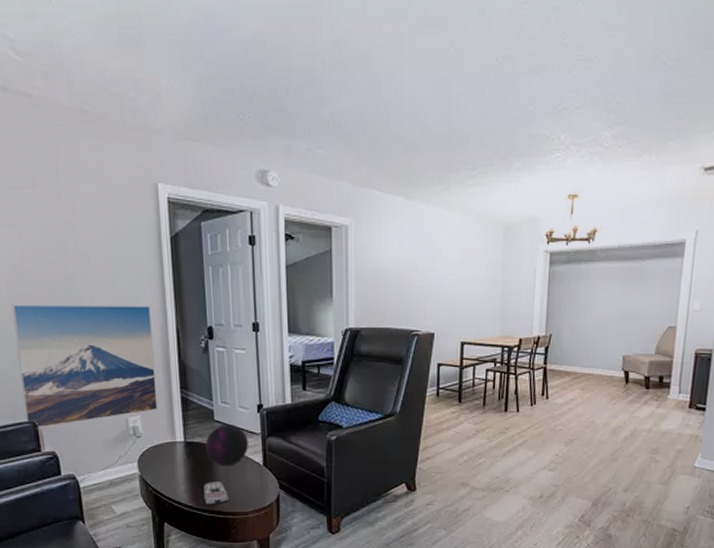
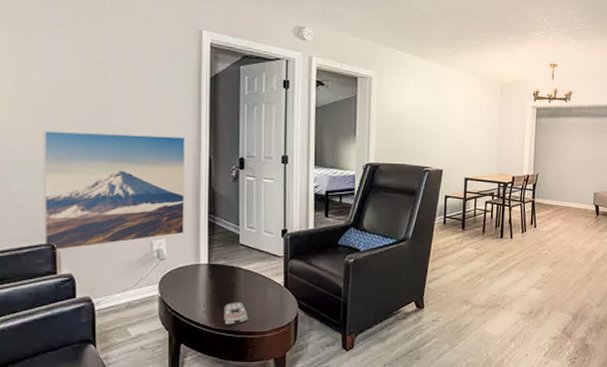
decorative orb: present [205,425,249,466] -> none [228,248,272,288]

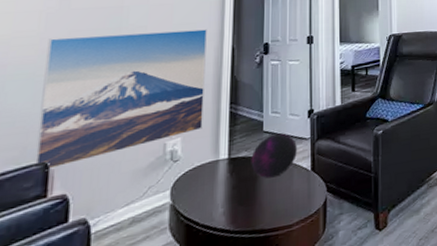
remote control: present [224,302,249,326] -> none [245,195,273,226]
decorative orb: none [228,248,272,288] -> present [251,133,298,179]

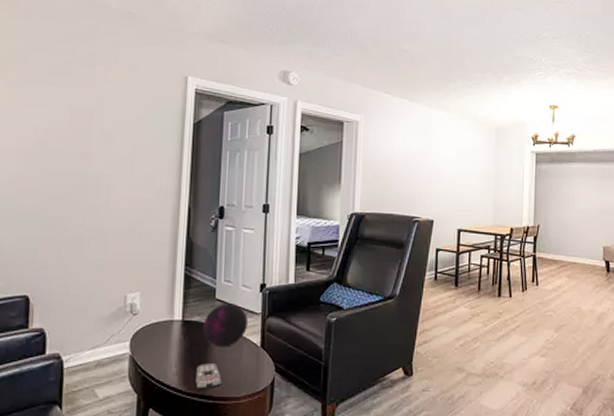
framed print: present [35,29,207,169] -> none [19,178,165,303]
remote control: none [245,195,273,226] -> present [196,363,222,390]

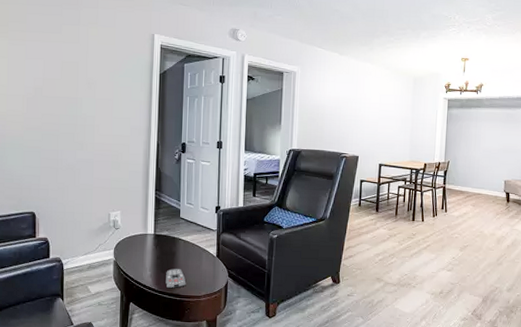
decorative orb: present [203,303,249,347] -> none [170,221,207,256]

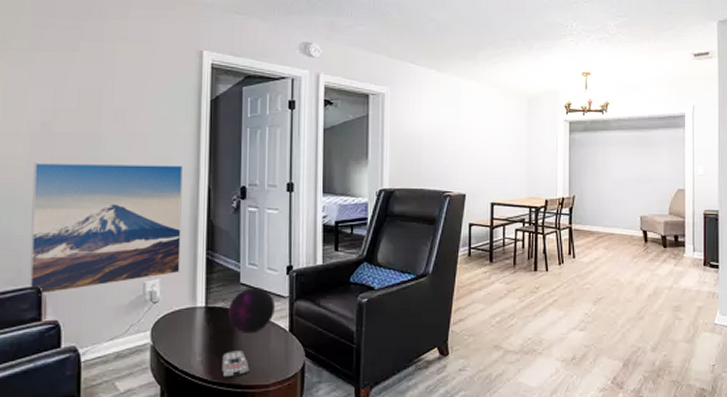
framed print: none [27,118,138,218] -> present [29,162,183,294]
decorative orb: none [170,221,207,256] -> present [228,288,276,333]

